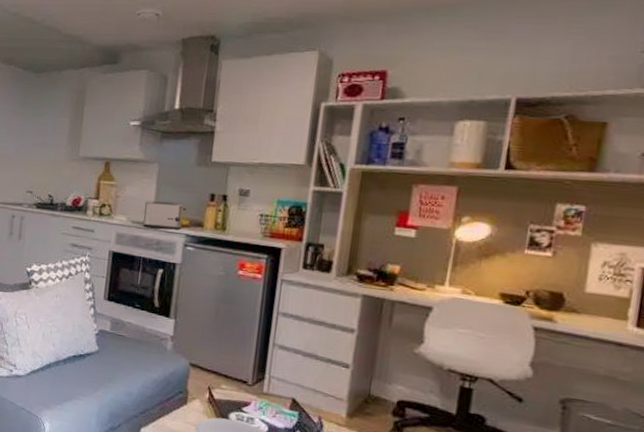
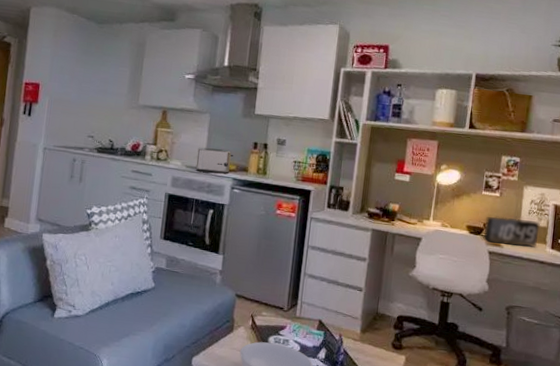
alarm clock: none [521,282,618,324] -> present [481,216,540,248]

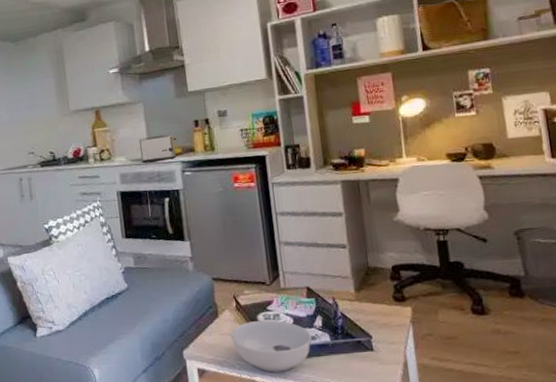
alarm clock: present [481,216,540,248] -> none [465,131,533,168]

